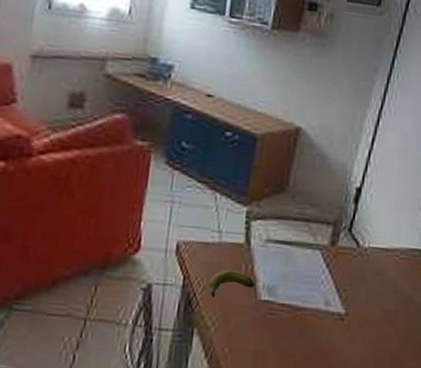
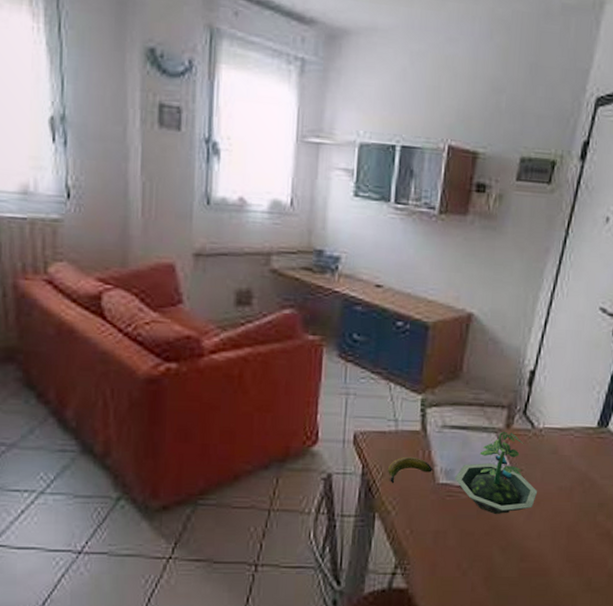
terrarium: none [277,248,362,336] -> present [455,431,538,514]

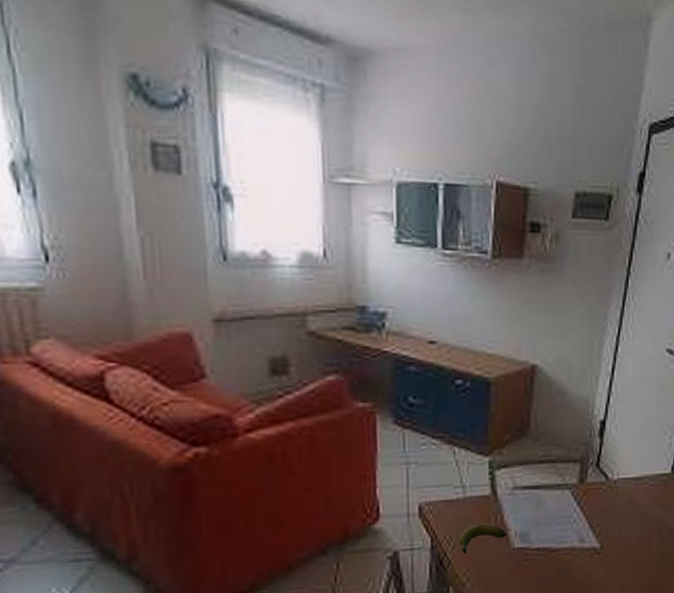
terrarium: present [455,431,538,514] -> none [531,486,617,573]

